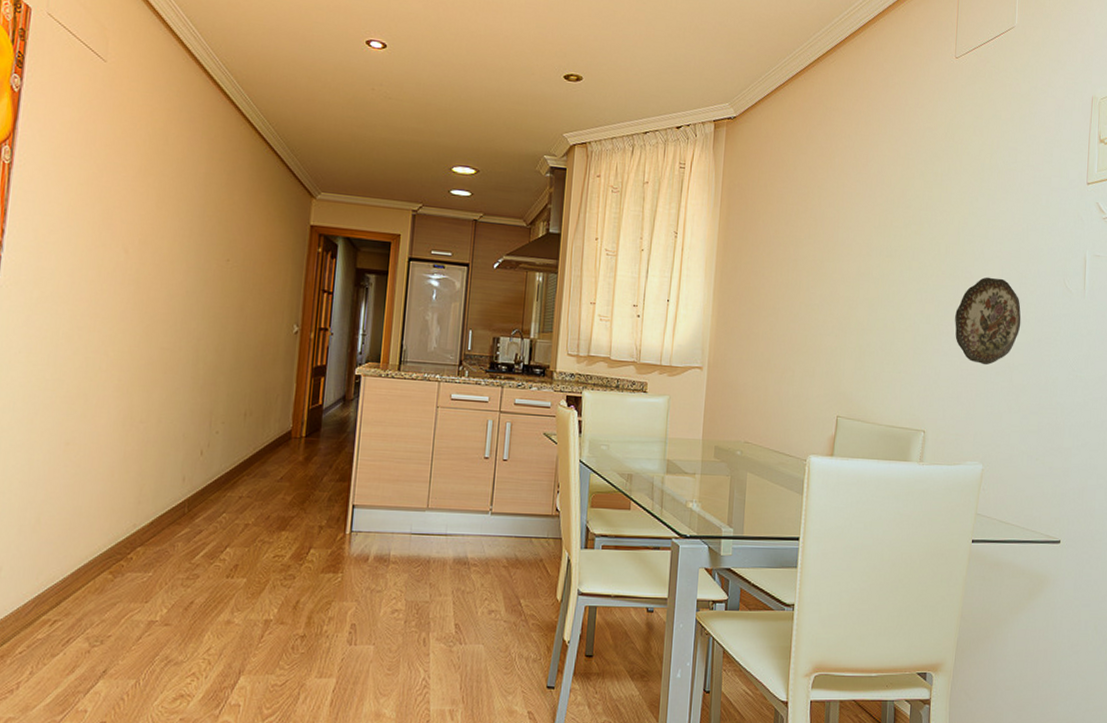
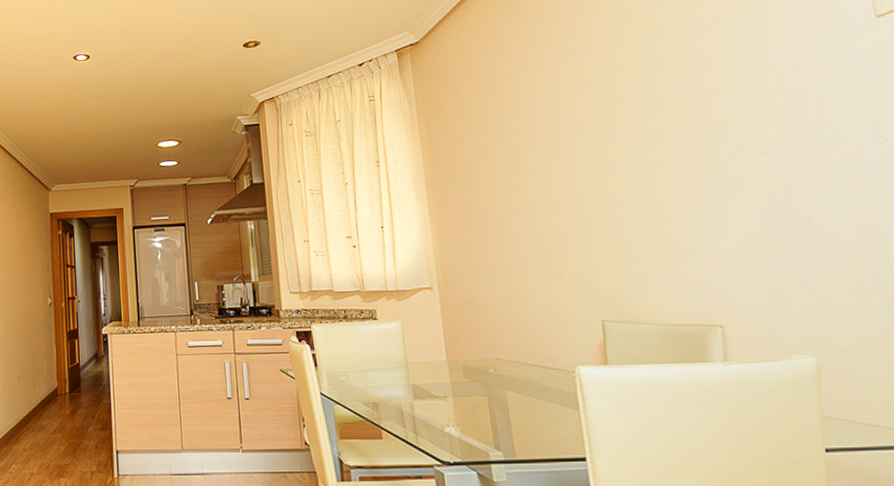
decorative plate: present [955,277,1021,365] -> none [729,142,827,242]

